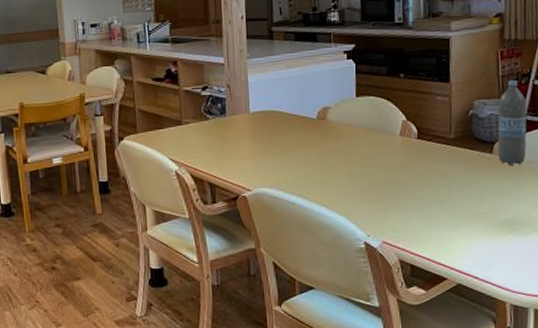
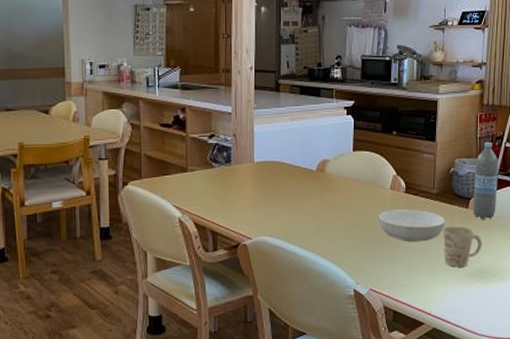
serving bowl: none [388,156,466,192] -> present [379,209,445,242]
mug: none [463,173,511,218] -> present [443,226,482,267]

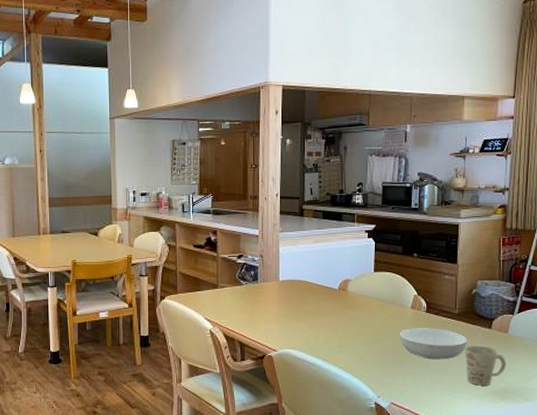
water bottle: present [473,141,499,219] -> none [496,264,523,340]

